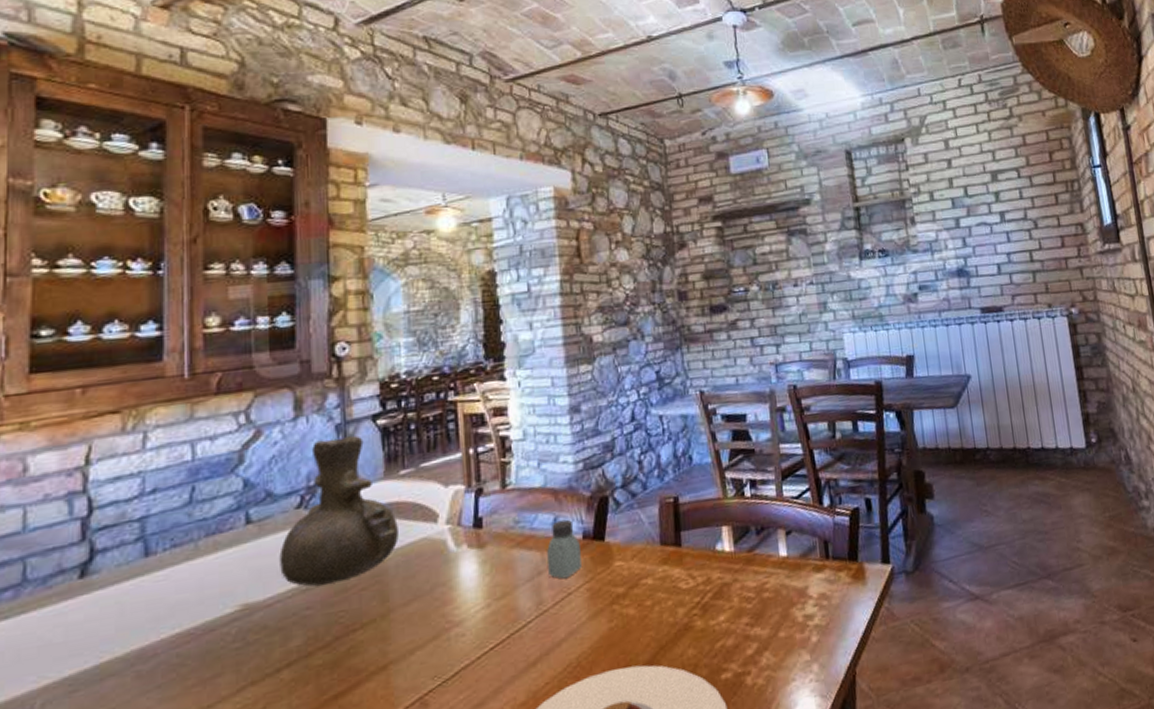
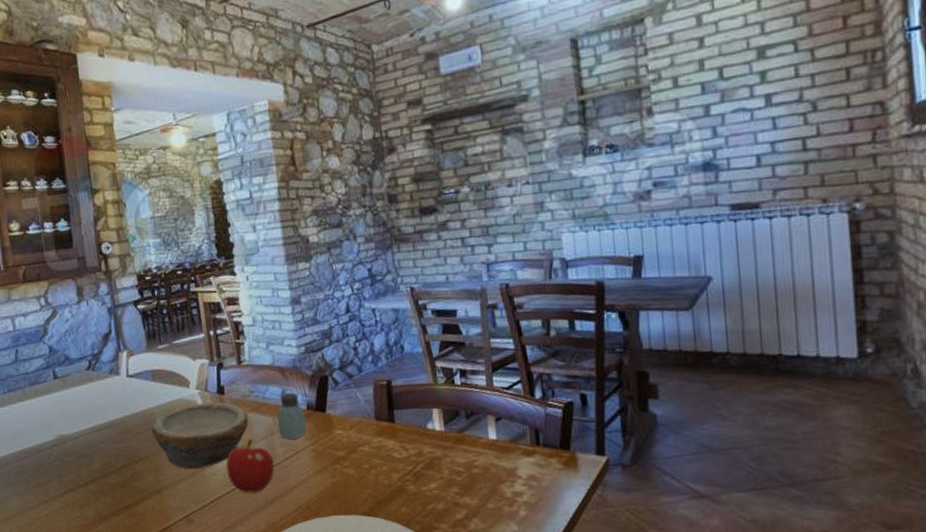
vase: present [279,435,399,586] -> none [78,317,162,427]
bowl: none [382,538,511,633] -> present [152,402,249,470]
fruit: none [478,582,540,656] -> present [226,439,275,494]

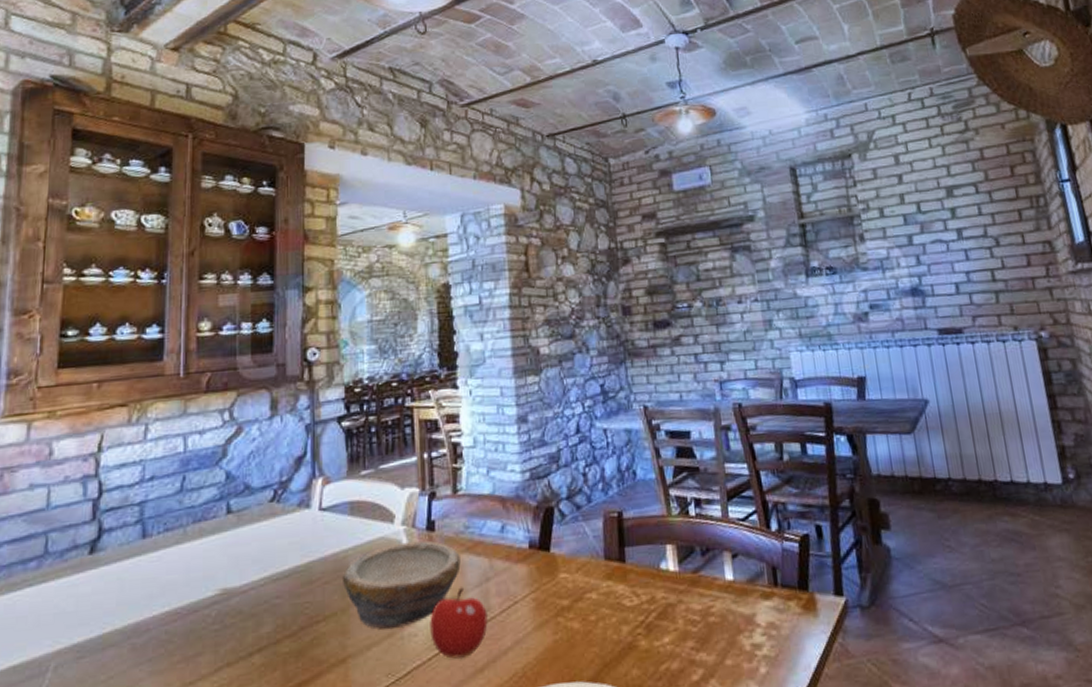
saltshaker: present [277,392,307,440] -> none [495,527,528,587]

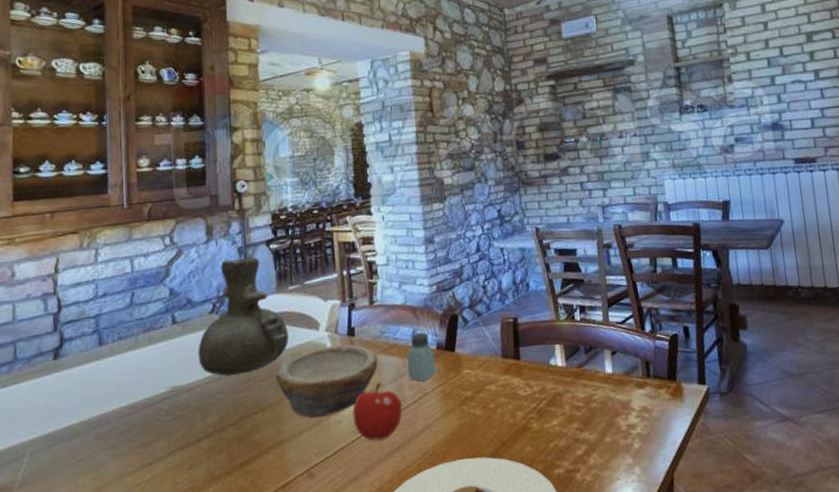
vase: none [254,436,359,576] -> present [198,257,289,376]
saltshaker: none [495,527,528,587] -> present [407,332,436,382]

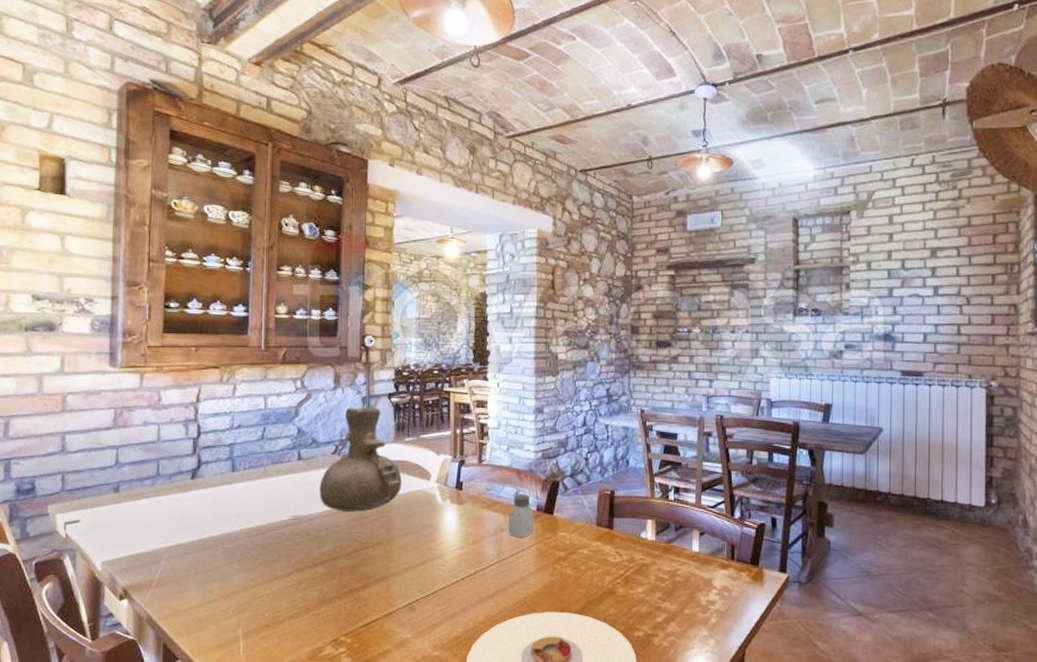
bowl: present [276,344,378,419] -> none [388,496,481,559]
fruit: present [353,382,403,441] -> none [454,534,500,587]

